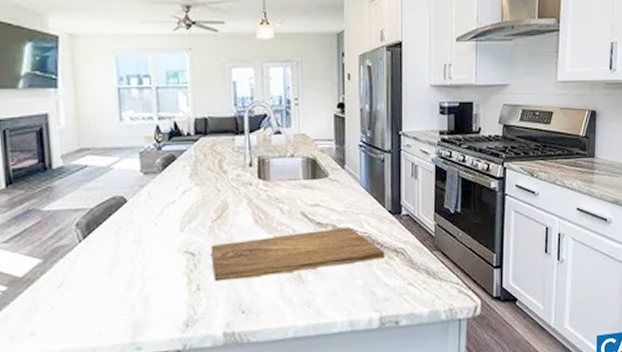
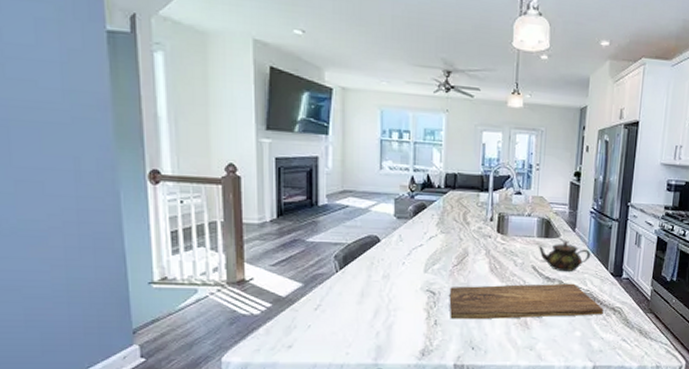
teapot: none [305,179,365,216] -> present [538,240,591,272]

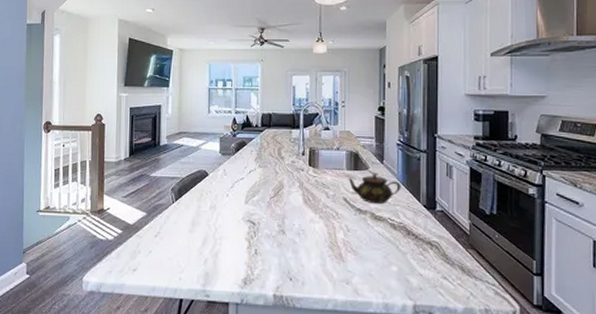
cutting board: present [449,283,604,320] -> none [267,215,419,251]

